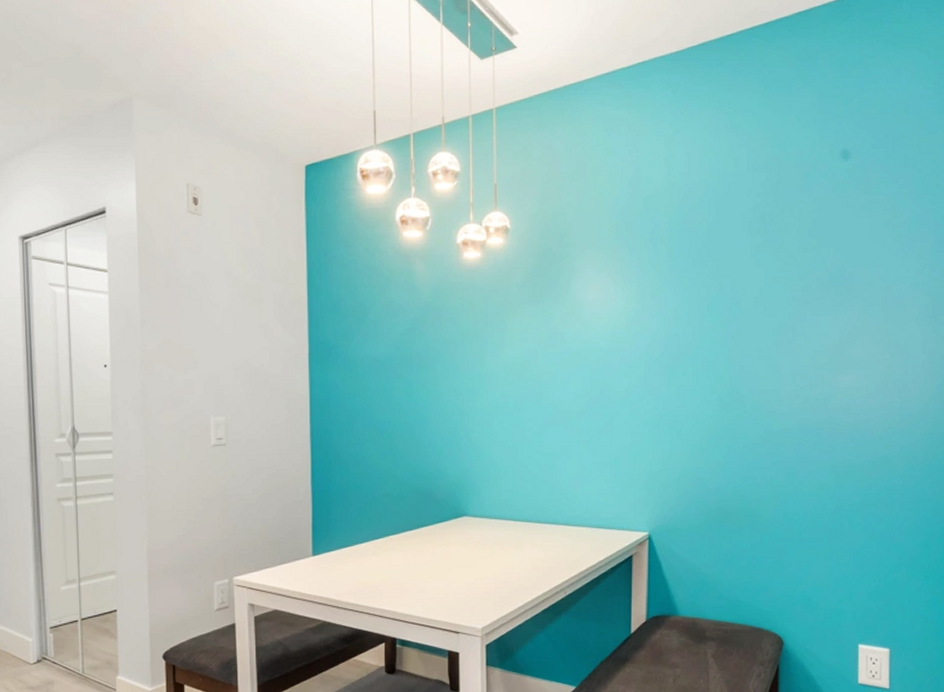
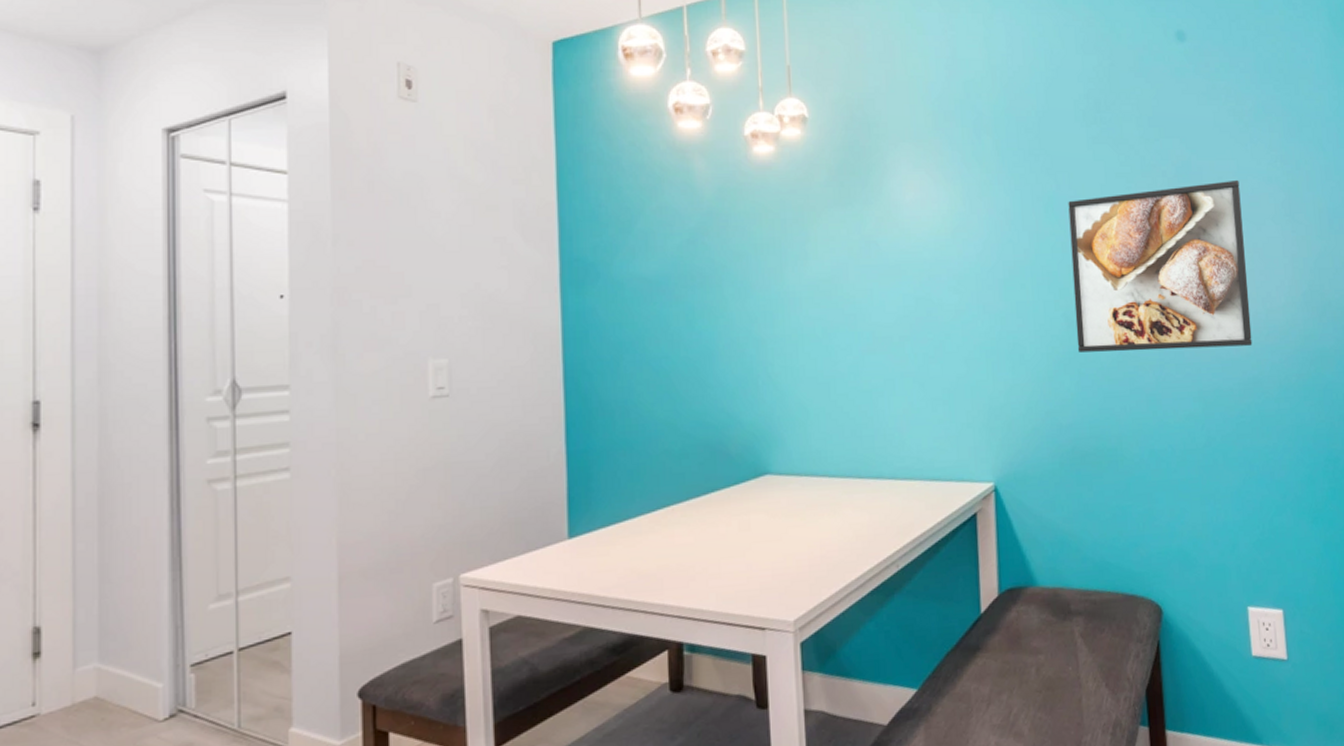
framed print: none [728,284,888,431] -> present [1068,179,1253,352]

